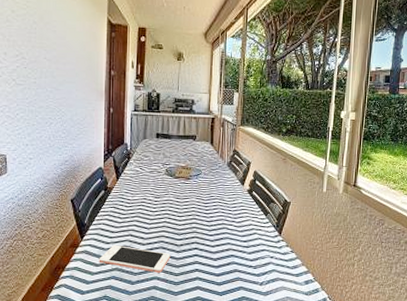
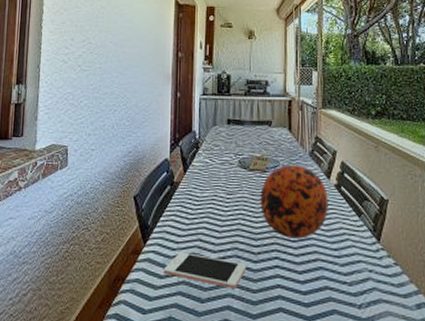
decorative ball: none [184,173,241,233] -> present [260,165,328,239]

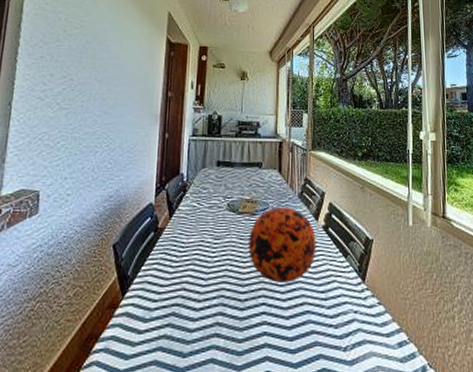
cell phone: present [163,251,247,289] -> none [142,302,233,340]

